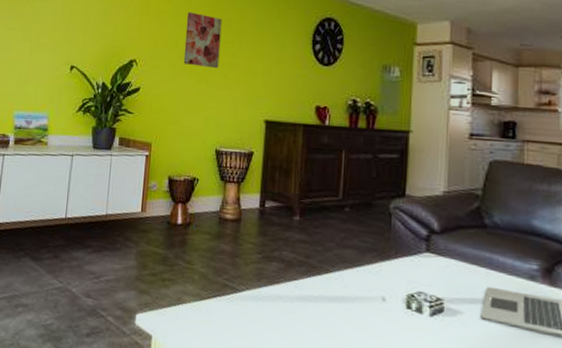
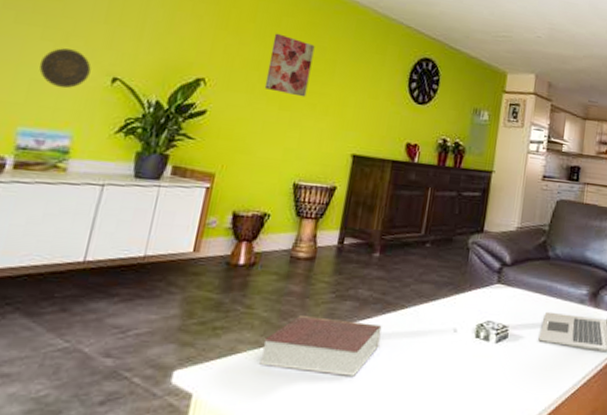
decorative plate: none [22,46,56,78] -> present [39,48,91,89]
book: none [202,273,308,335] -> present [259,316,382,376]

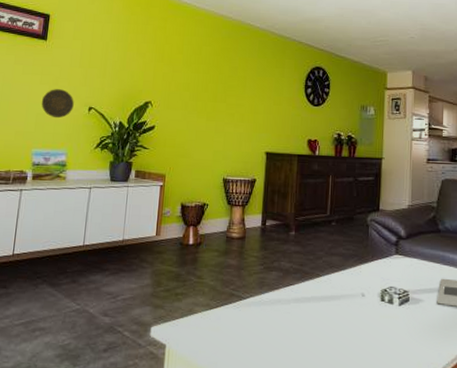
book: present [259,316,382,376] -> none [212,284,303,333]
wall art: present [264,33,315,97] -> none [194,60,229,109]

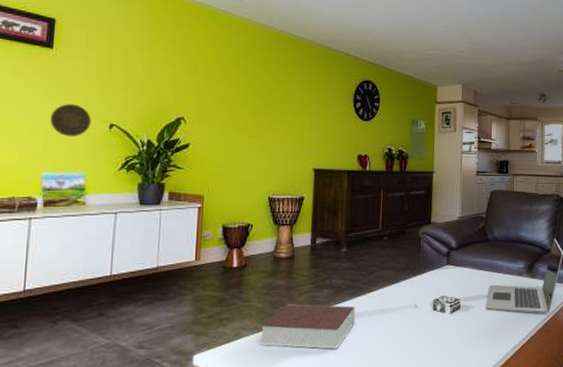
book: none [212,284,303,333] -> present [260,304,355,349]

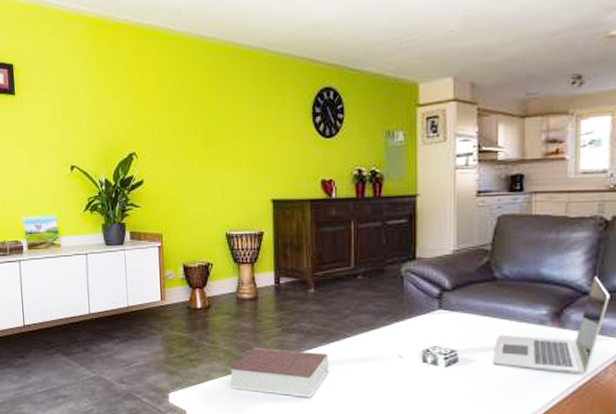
decorative plate: present [49,104,91,137] -> none [21,149,55,182]

